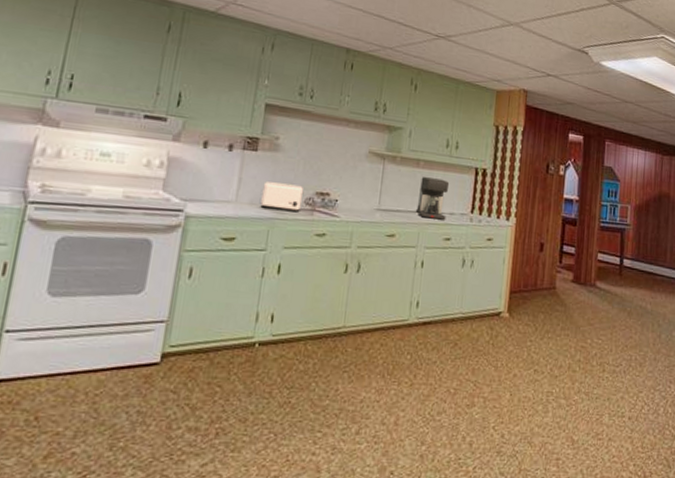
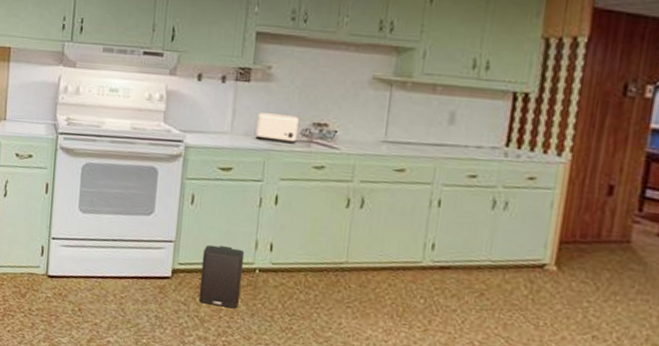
pedal bin: none [191,321,245,390] -> present [198,244,245,309]
coffee maker: present [416,177,450,220] -> none [431,104,477,154]

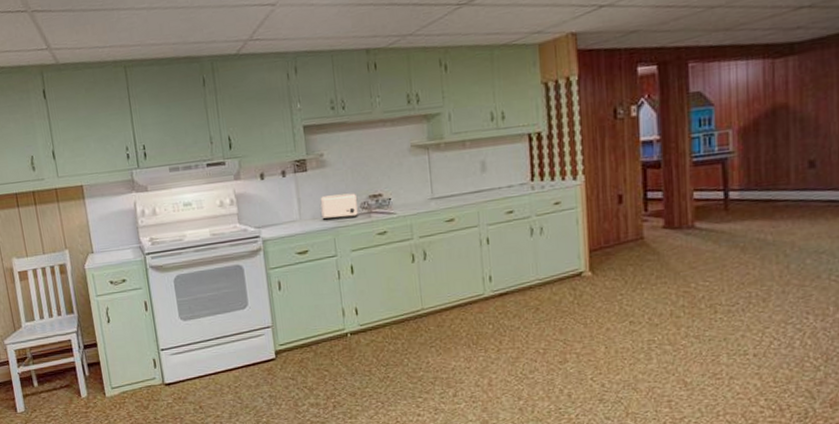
pedal bin: present [198,244,245,309] -> none [298,319,340,374]

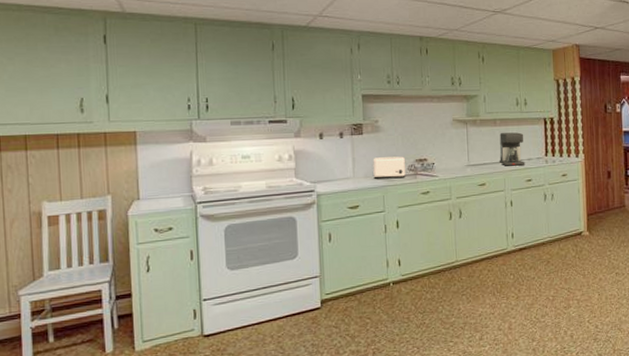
coffee maker: none [470,154,505,197] -> present [499,132,526,166]

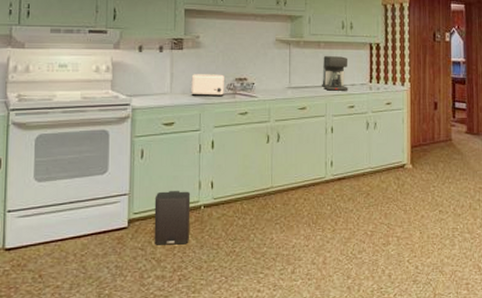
pedal bin: none [345,270,381,323] -> present [154,191,191,245]

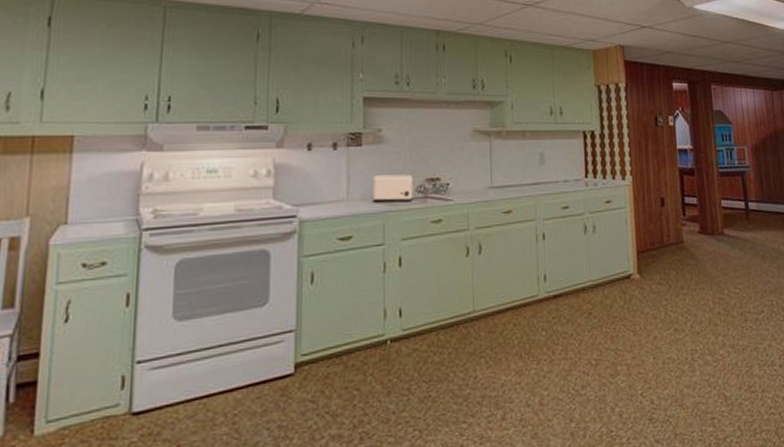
pedal bin: present [154,191,191,245] -> none [328,322,374,395]
coffee maker: present [322,56,349,91] -> none [529,147,561,189]

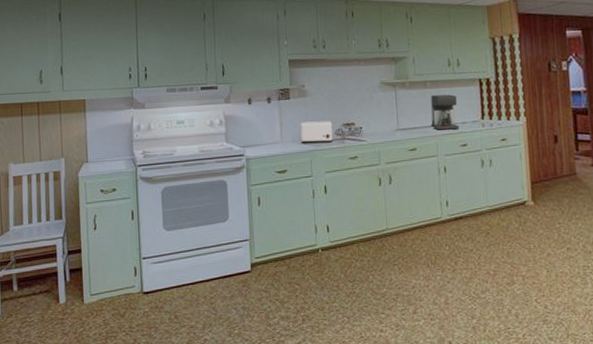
coffee maker: none [529,147,561,189] -> present [430,94,460,130]

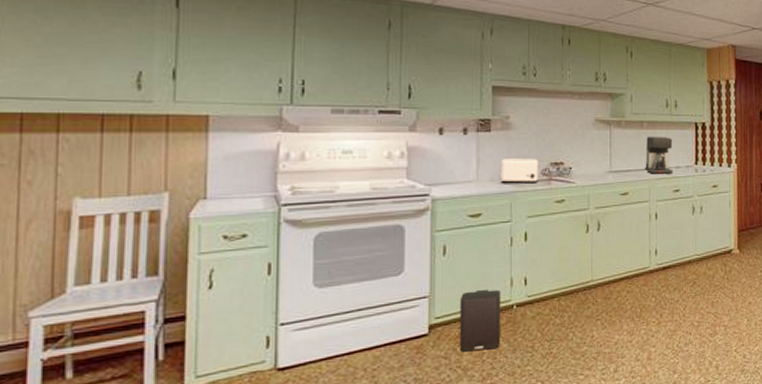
pedal bin: none [274,235,310,287] -> present [459,289,502,352]

